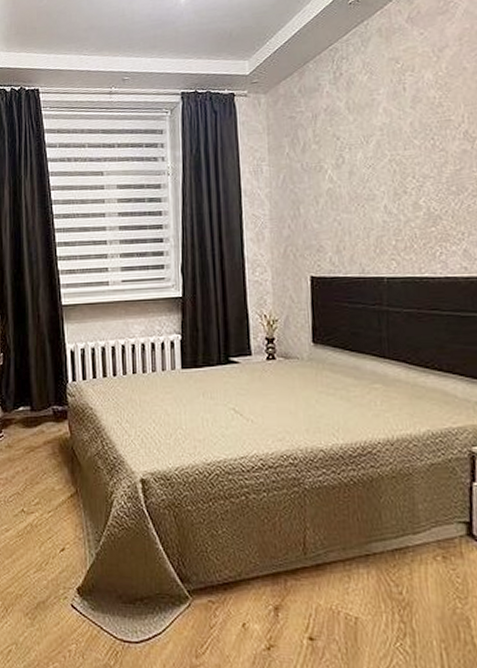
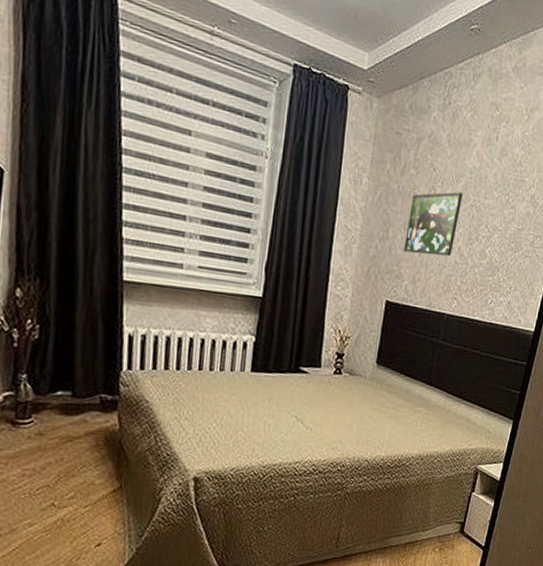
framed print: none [318,152,378,224] -> present [404,192,463,257]

